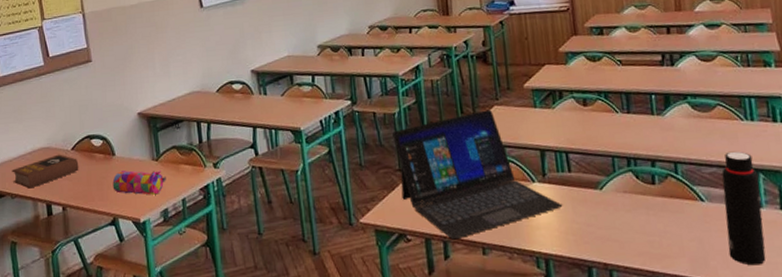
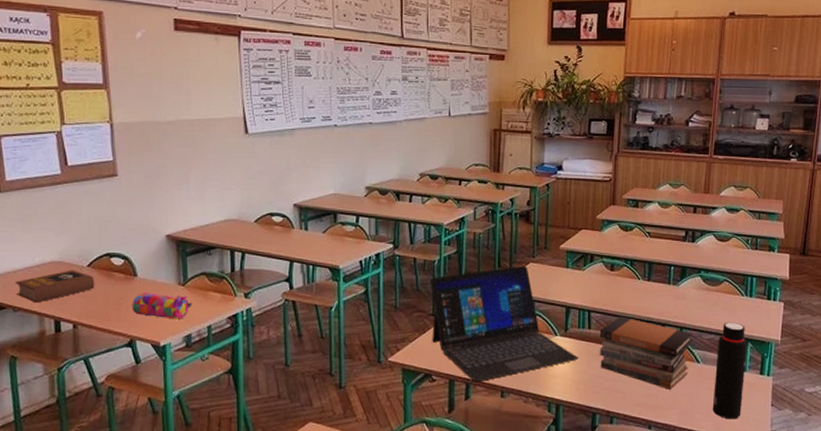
book stack: none [581,155,693,235] -> present [599,316,692,390]

